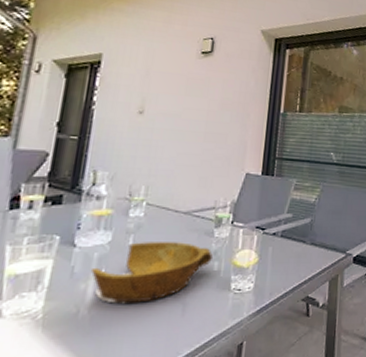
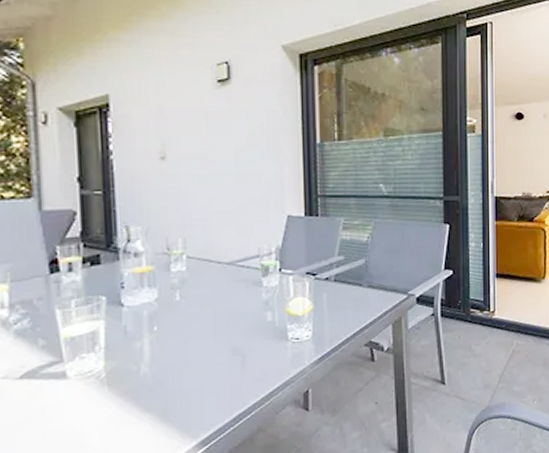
bowl: present [90,242,213,304] -> none [142,294,264,360]

